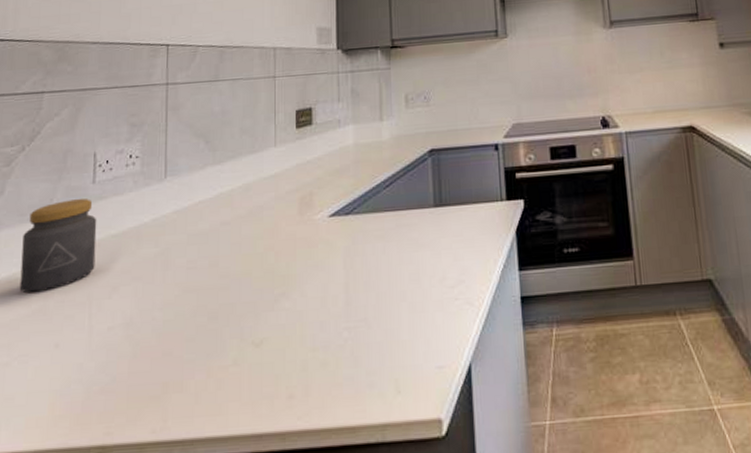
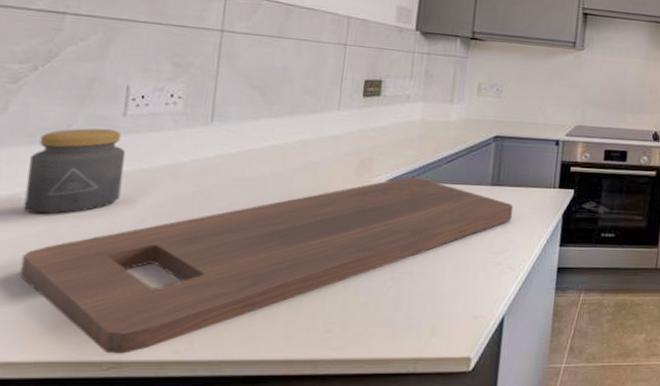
cutting board: none [19,208,462,438] -> present [19,176,514,354]

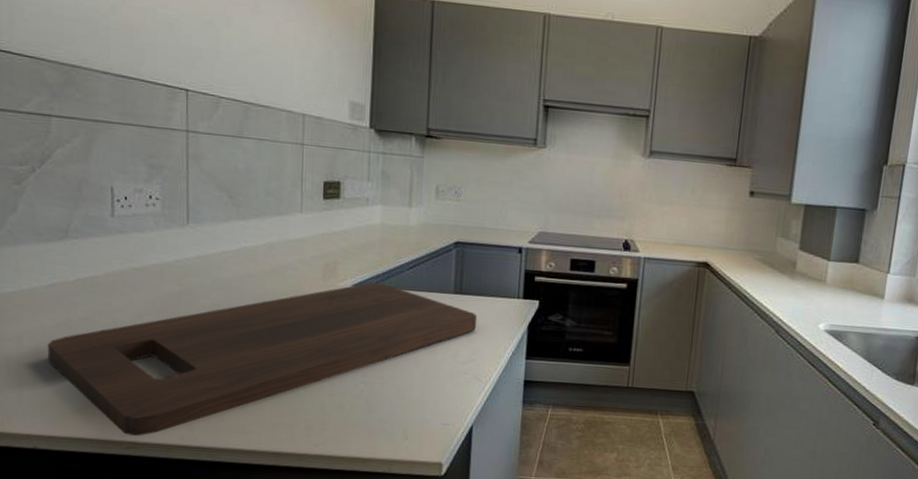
jar: present [23,128,126,215] -> none [41,228,118,308]

